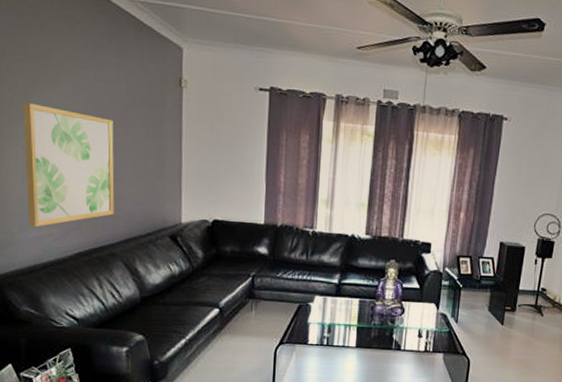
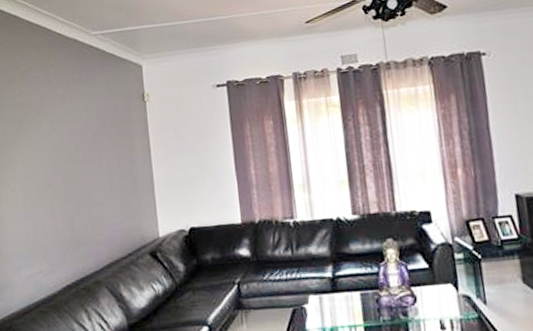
wall art: present [23,102,115,227] -> none [11,146,96,267]

